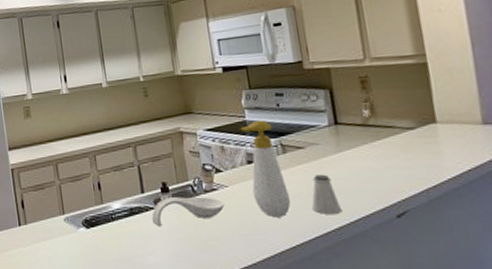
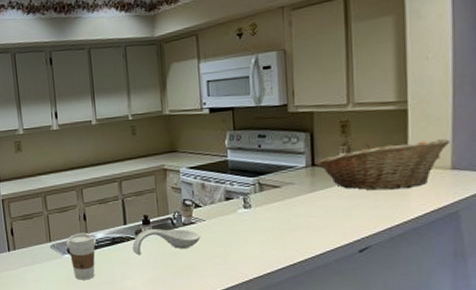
coffee cup: none [81,203,114,257] -> present [66,232,97,280]
soap bottle: present [240,120,291,218] -> none [221,160,263,250]
saltshaker: present [311,174,343,215] -> none [281,211,310,249]
fruit basket: none [339,91,477,149] -> present [316,138,451,190]

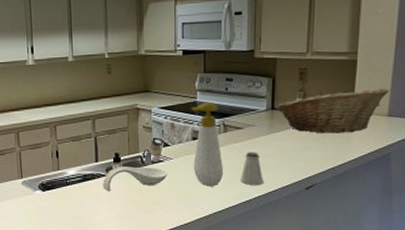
coffee cup: present [66,232,97,280] -> none [38,169,69,216]
soap bottle: none [221,160,263,250] -> present [191,101,224,187]
saltshaker: none [281,211,310,249] -> present [239,152,264,186]

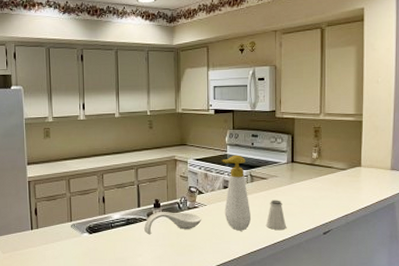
fruit basket: present [275,88,389,134] -> none [295,145,391,184]

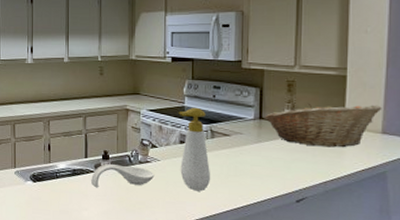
saltshaker: present [265,200,287,231] -> none [227,159,253,194]
fruit basket: none [295,145,391,184] -> present [263,103,382,148]

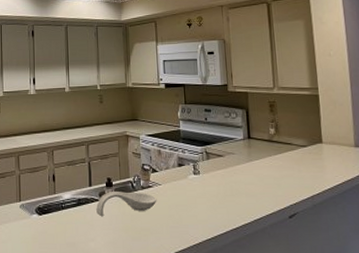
soap bottle: present [178,107,211,191] -> none [175,130,210,213]
fruit basket: present [263,103,382,148] -> none [252,120,352,162]

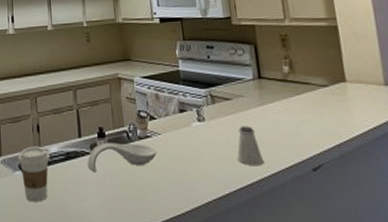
coffee cup: none [35,193,64,241] -> present [18,146,51,202]
saltshaker: none [225,179,249,214] -> present [236,126,265,167]

